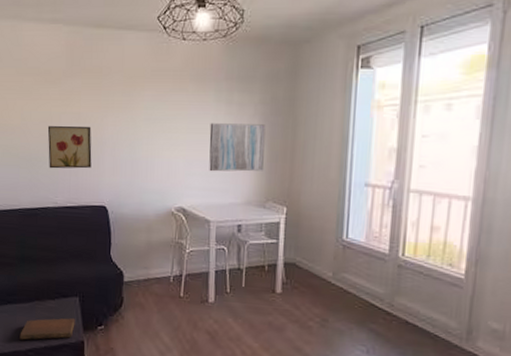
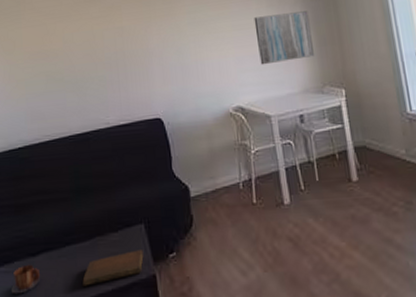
wall art: present [47,125,92,169] -> none [91,38,141,88]

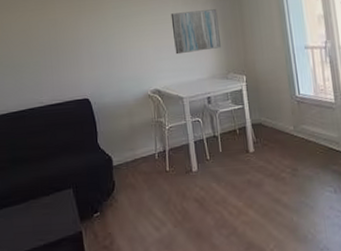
notebook: present [82,250,144,287] -> none [17,211,72,242]

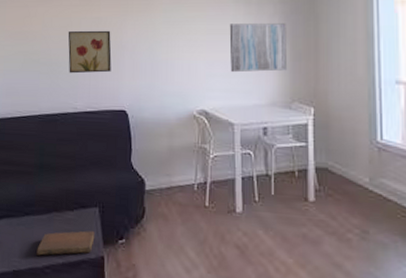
notebook: none [17,211,72,242] -> present [36,231,95,256]
wall art: none [27,29,71,72] -> present [68,30,112,74]

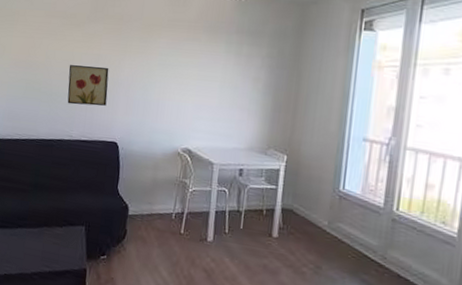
notebook: present [36,231,95,256] -> none [26,244,80,265]
wall art: present [229,23,288,73] -> none [215,72,271,120]

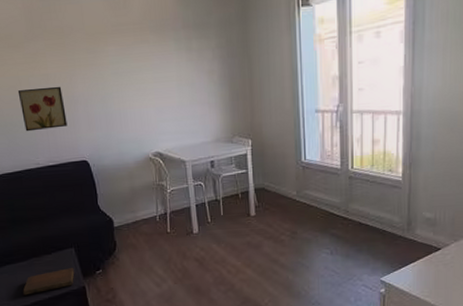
notebook: none [26,244,80,265] -> present [23,268,75,296]

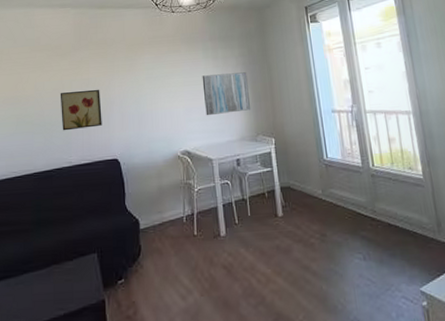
notebook: present [23,268,75,296] -> none [37,277,95,312]
wall art: none [174,67,228,116] -> present [202,72,251,116]

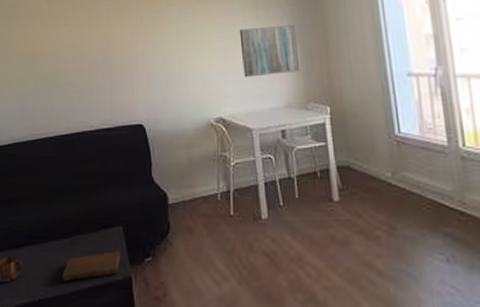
notebook: none [37,277,95,312] -> present [62,251,121,282]
wall art: present [60,89,102,131] -> none [79,45,125,92]

